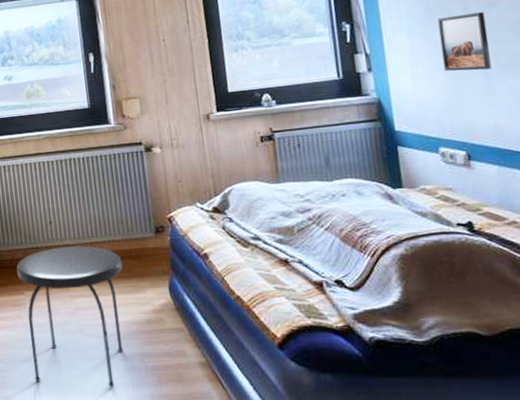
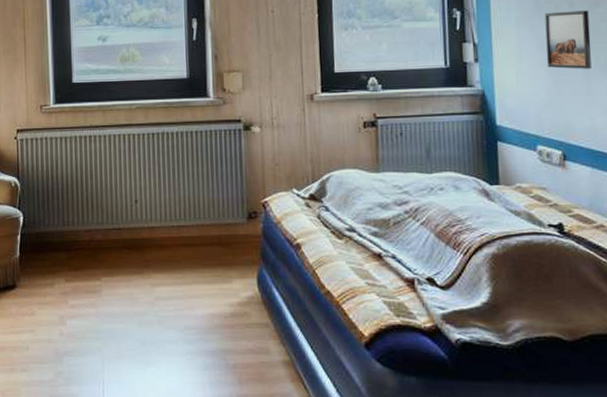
side table: present [16,246,124,387] -> none [94,229,210,386]

